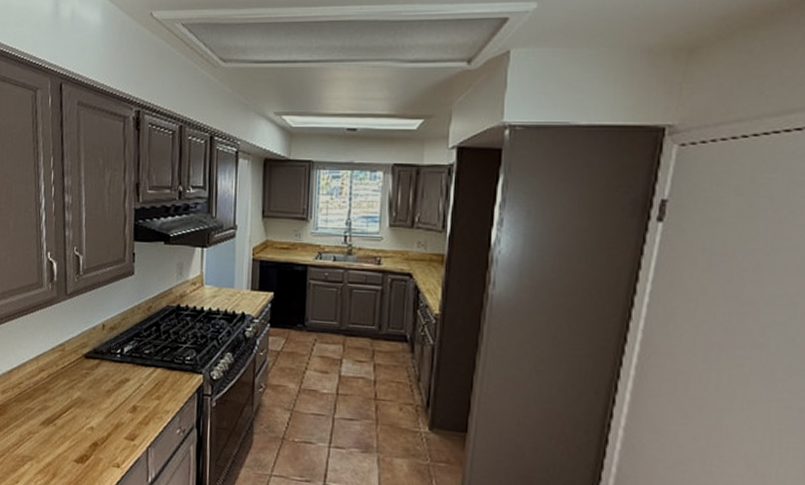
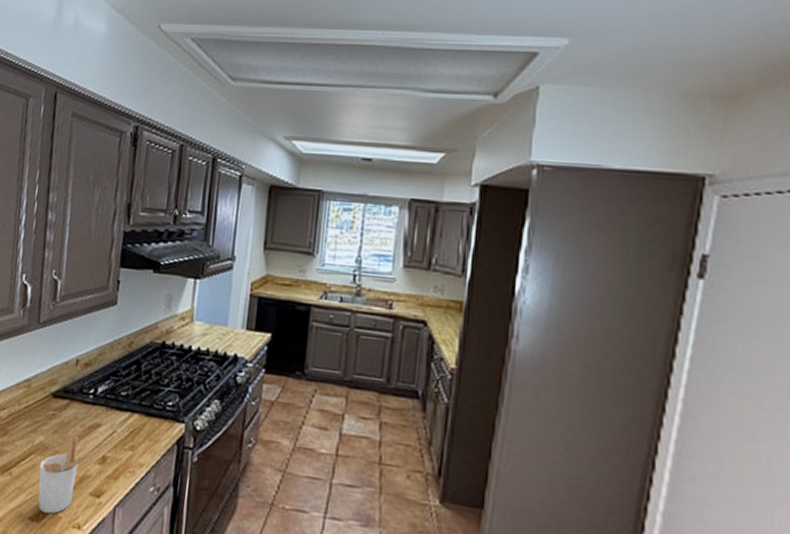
utensil holder: none [79,389,127,456] -> present [38,434,97,514]

